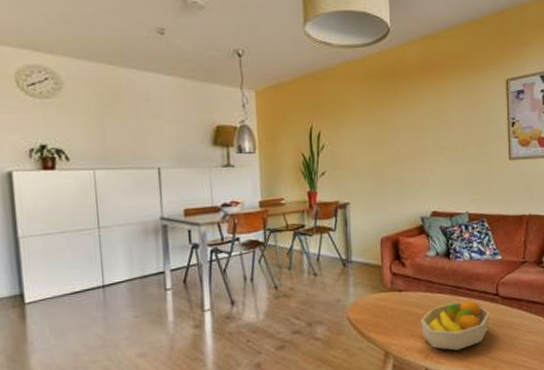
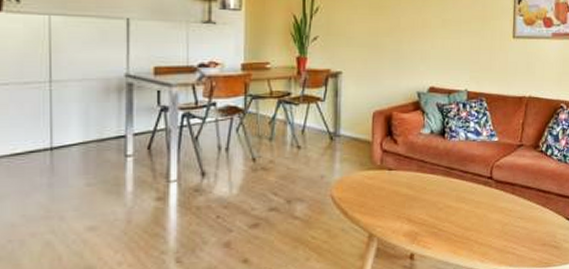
fruit bowl: present [421,299,490,351] -> none [409,181,482,235]

